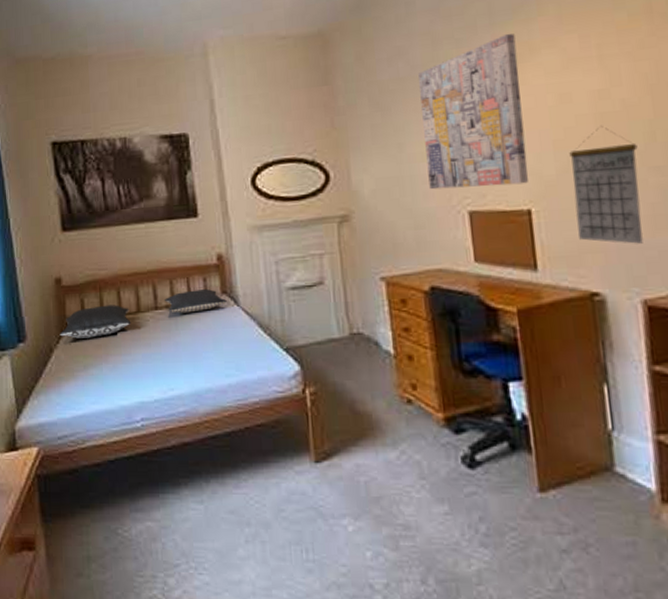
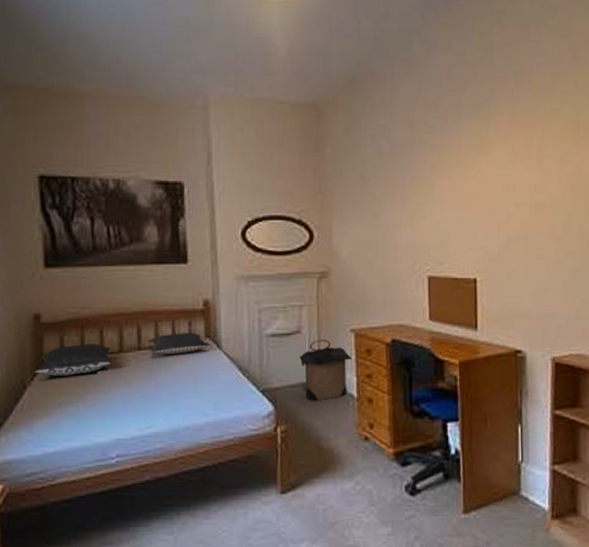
laundry hamper: none [324,290,385,359] -> present [299,339,352,401]
wall art: present [418,34,528,190] -> none [397,128,477,256]
calendar: present [569,125,643,244] -> none [509,213,559,312]

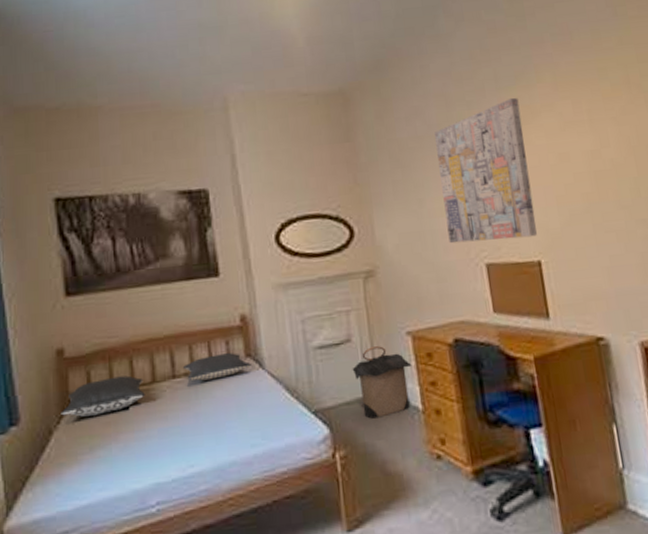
wall art: none [397,128,477,256] -> present [434,98,537,244]

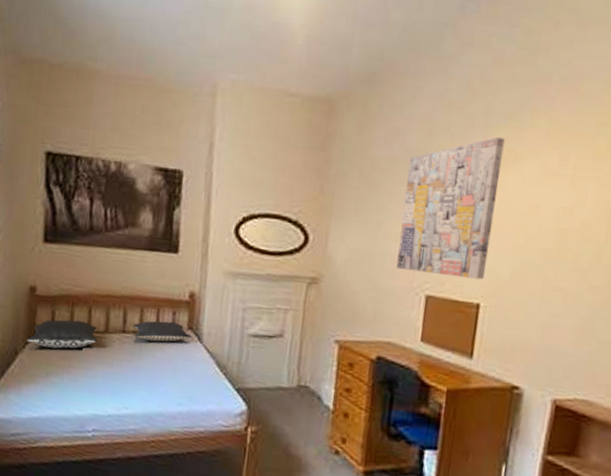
laundry hamper: present [352,346,412,419] -> none [278,346,333,408]

